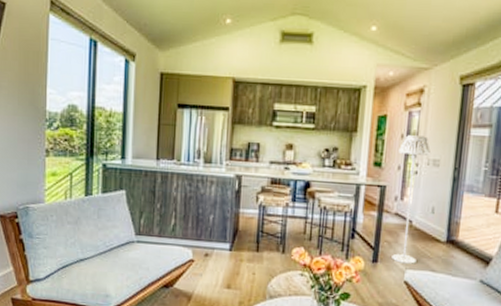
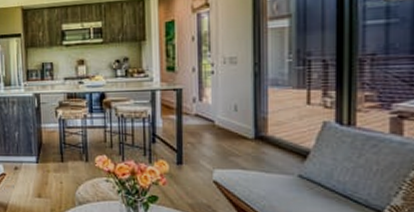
floor lamp: present [392,135,432,264] -> none [191,35,227,163]

